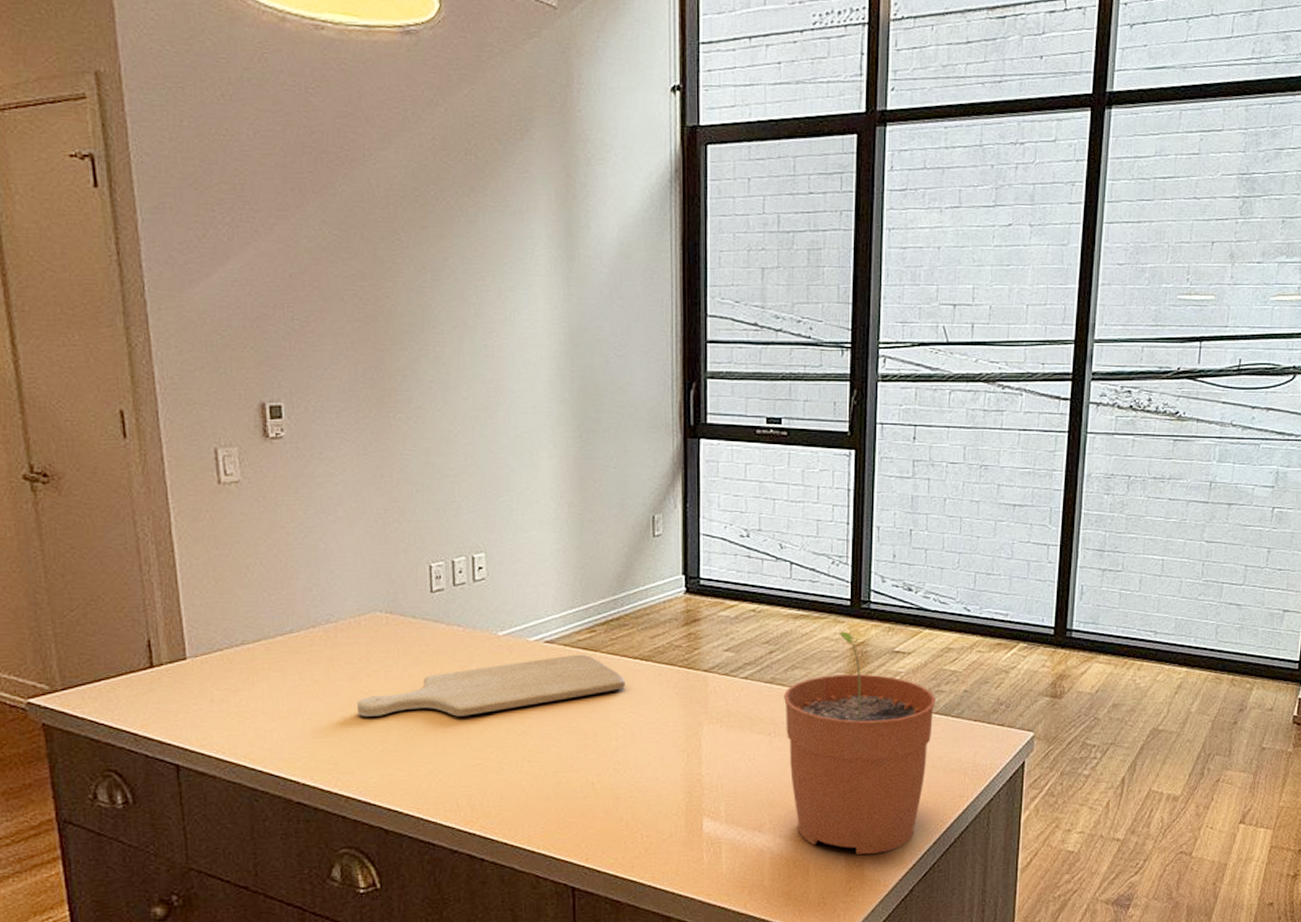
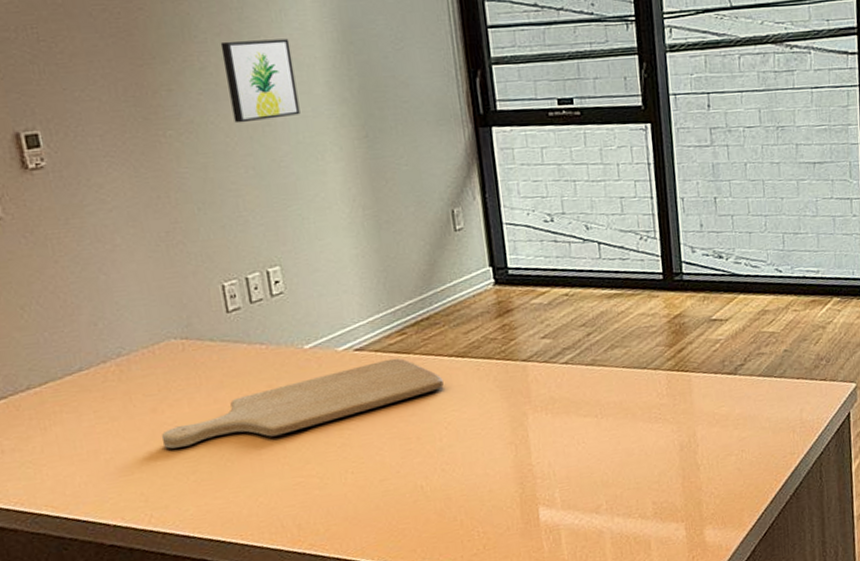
wall art: none [455,334,521,413] -> present [220,38,301,124]
plant pot: present [783,631,935,855] -> none [605,305,758,523]

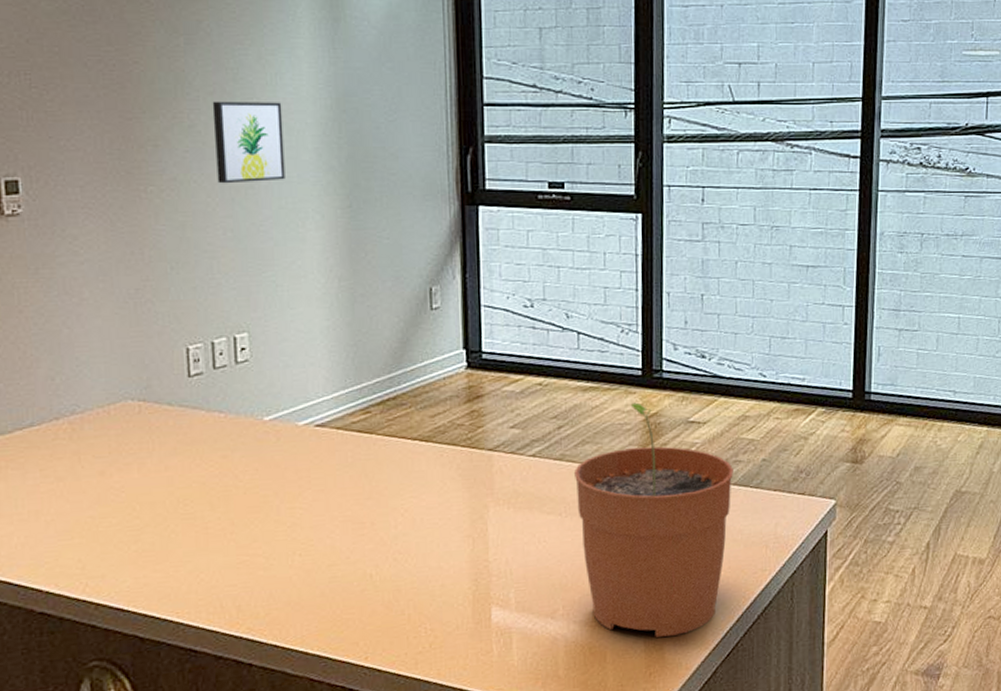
chopping board: present [161,358,444,449] -> none [106,437,404,515]
plant pot: none [605,305,758,523] -> present [573,402,733,637]

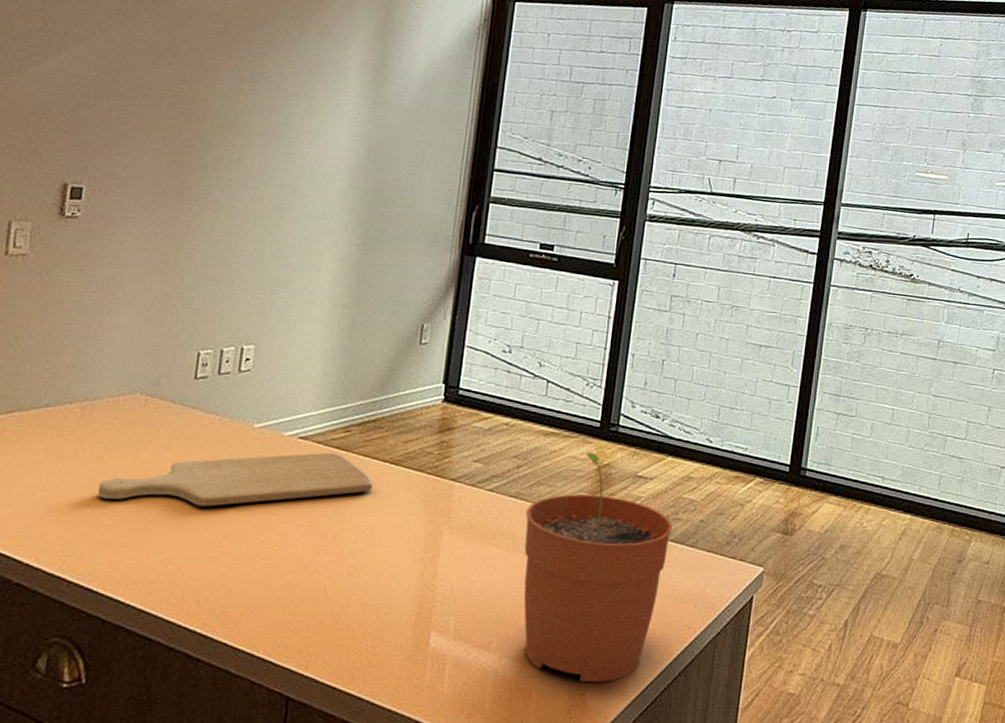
chopping board: none [106,437,404,515] -> present [97,452,373,507]
wall art: present [212,101,285,184] -> none [253,140,321,214]

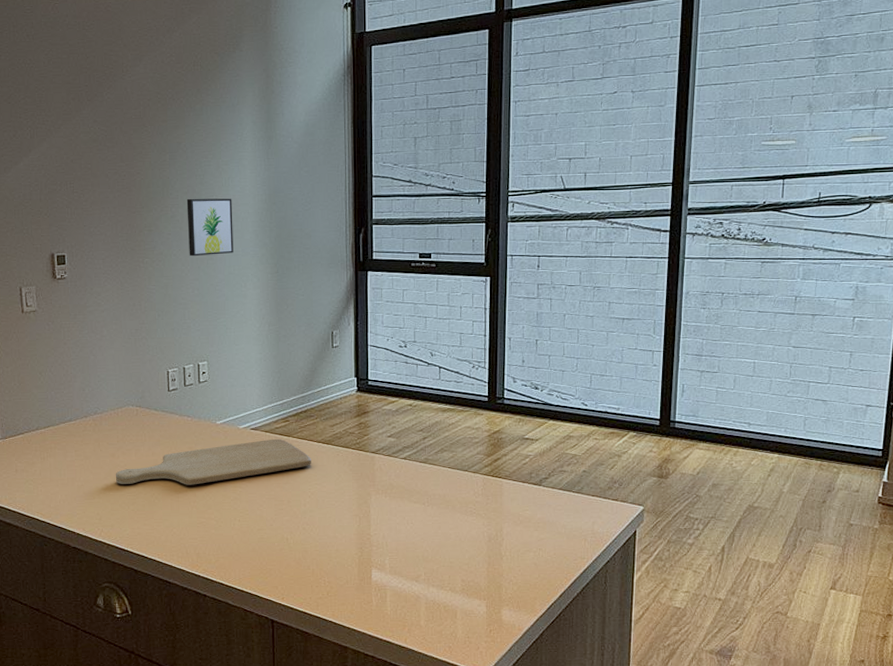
wall art: none [253,140,321,214] -> present [186,198,234,257]
plant pot: present [523,452,672,683] -> none [434,422,559,604]

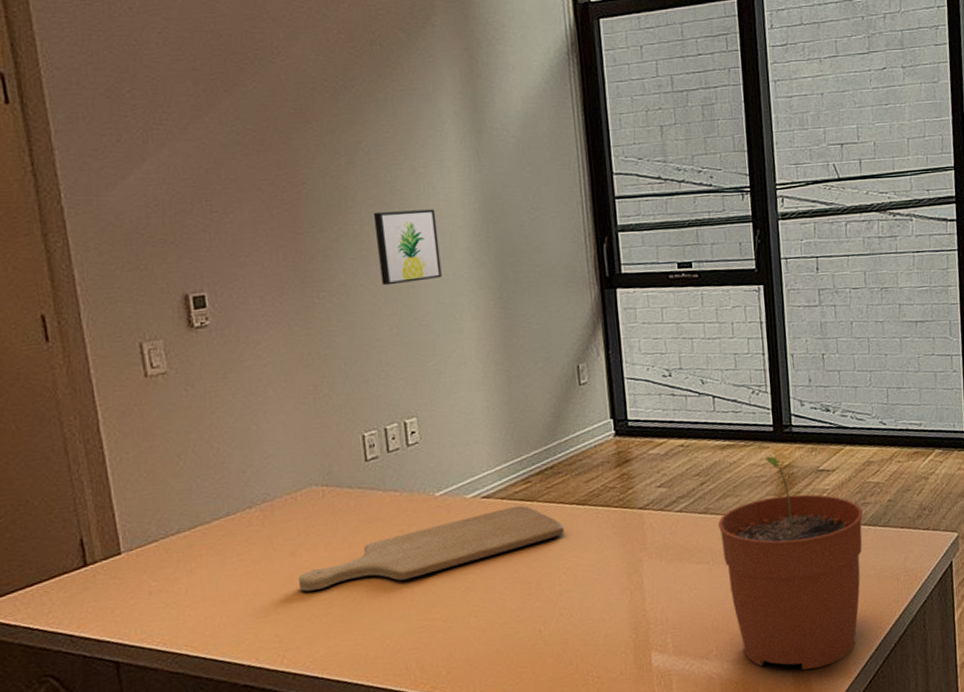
plant pot: none [434,422,559,604] -> present [717,456,863,670]

